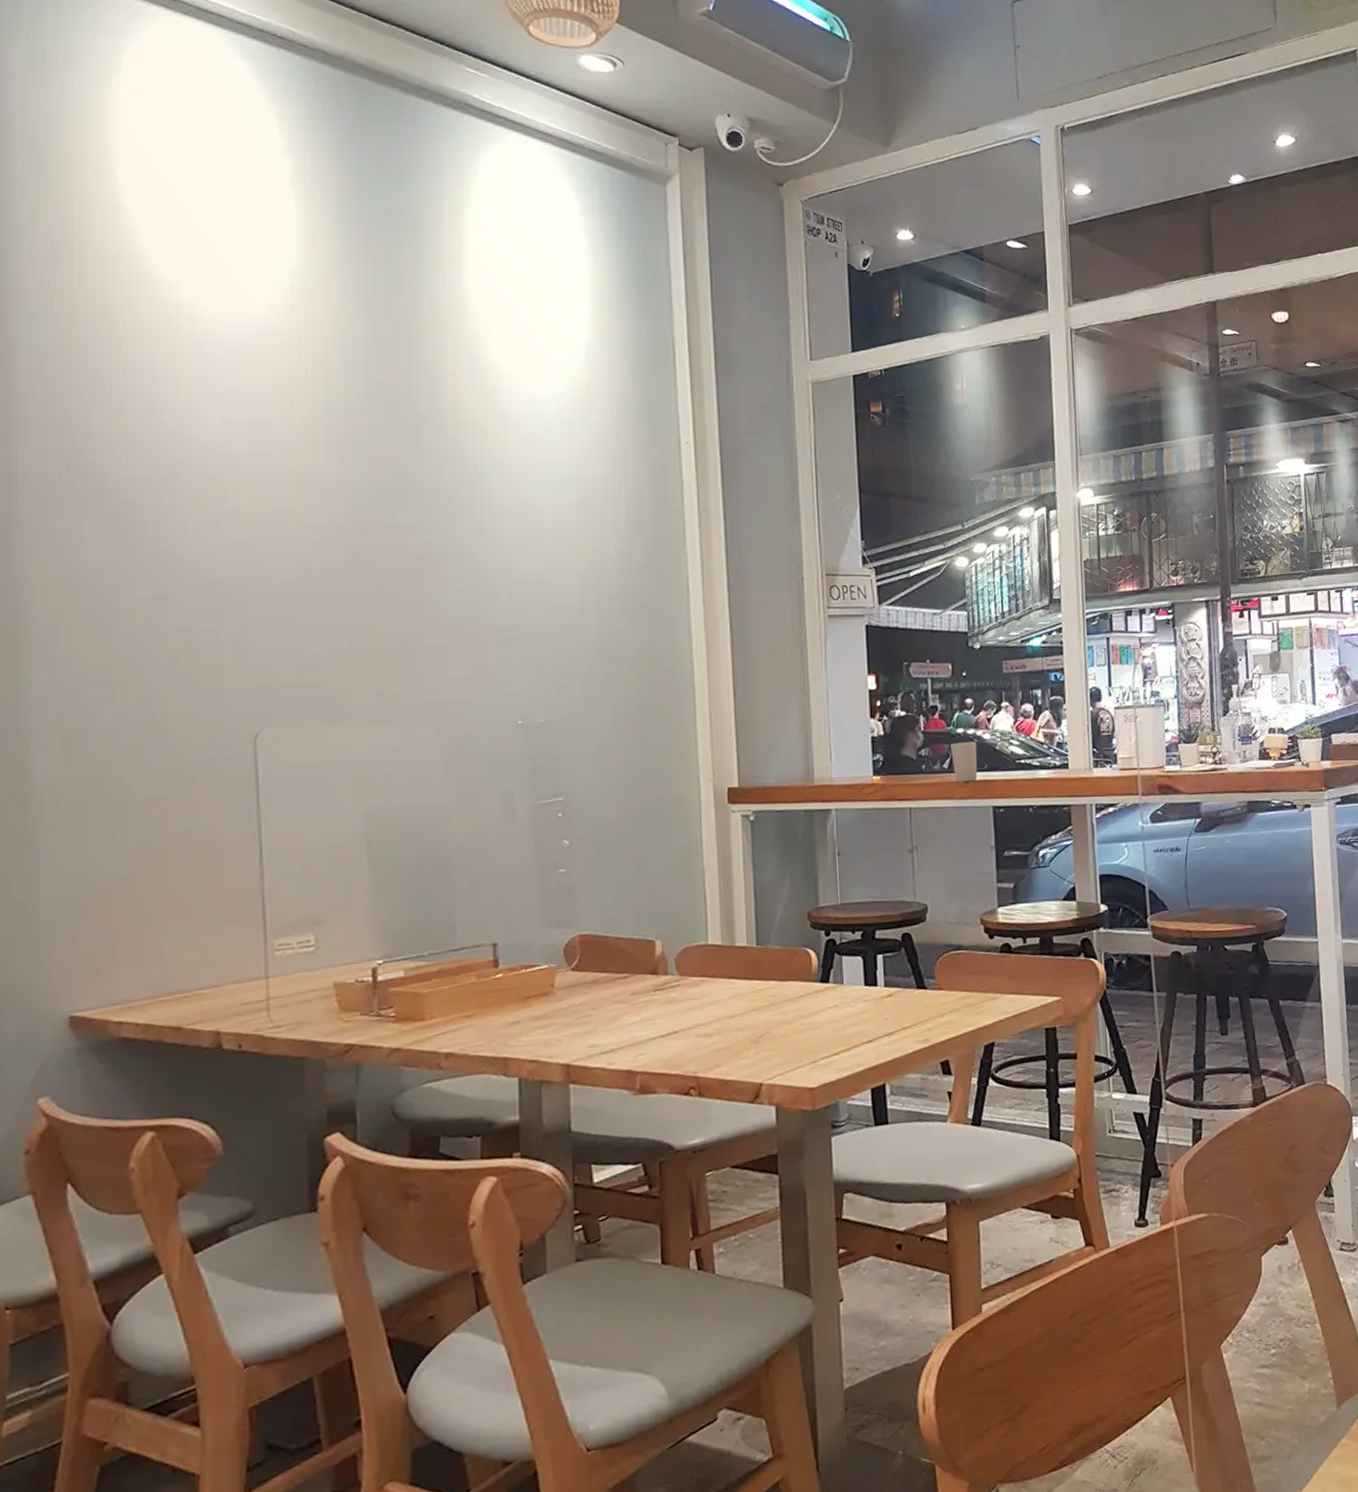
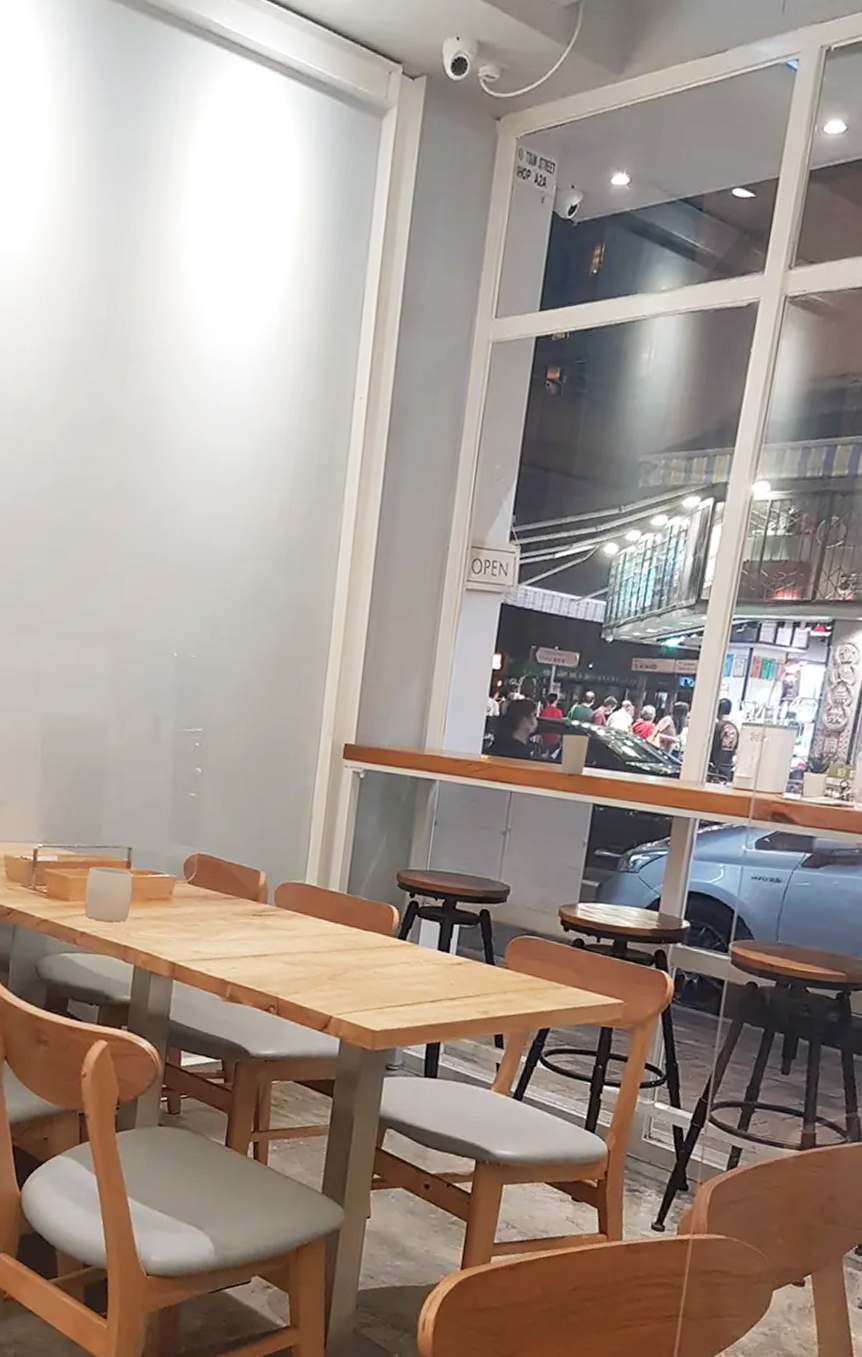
mug: none [444,970,505,1036] -> present [84,866,133,922]

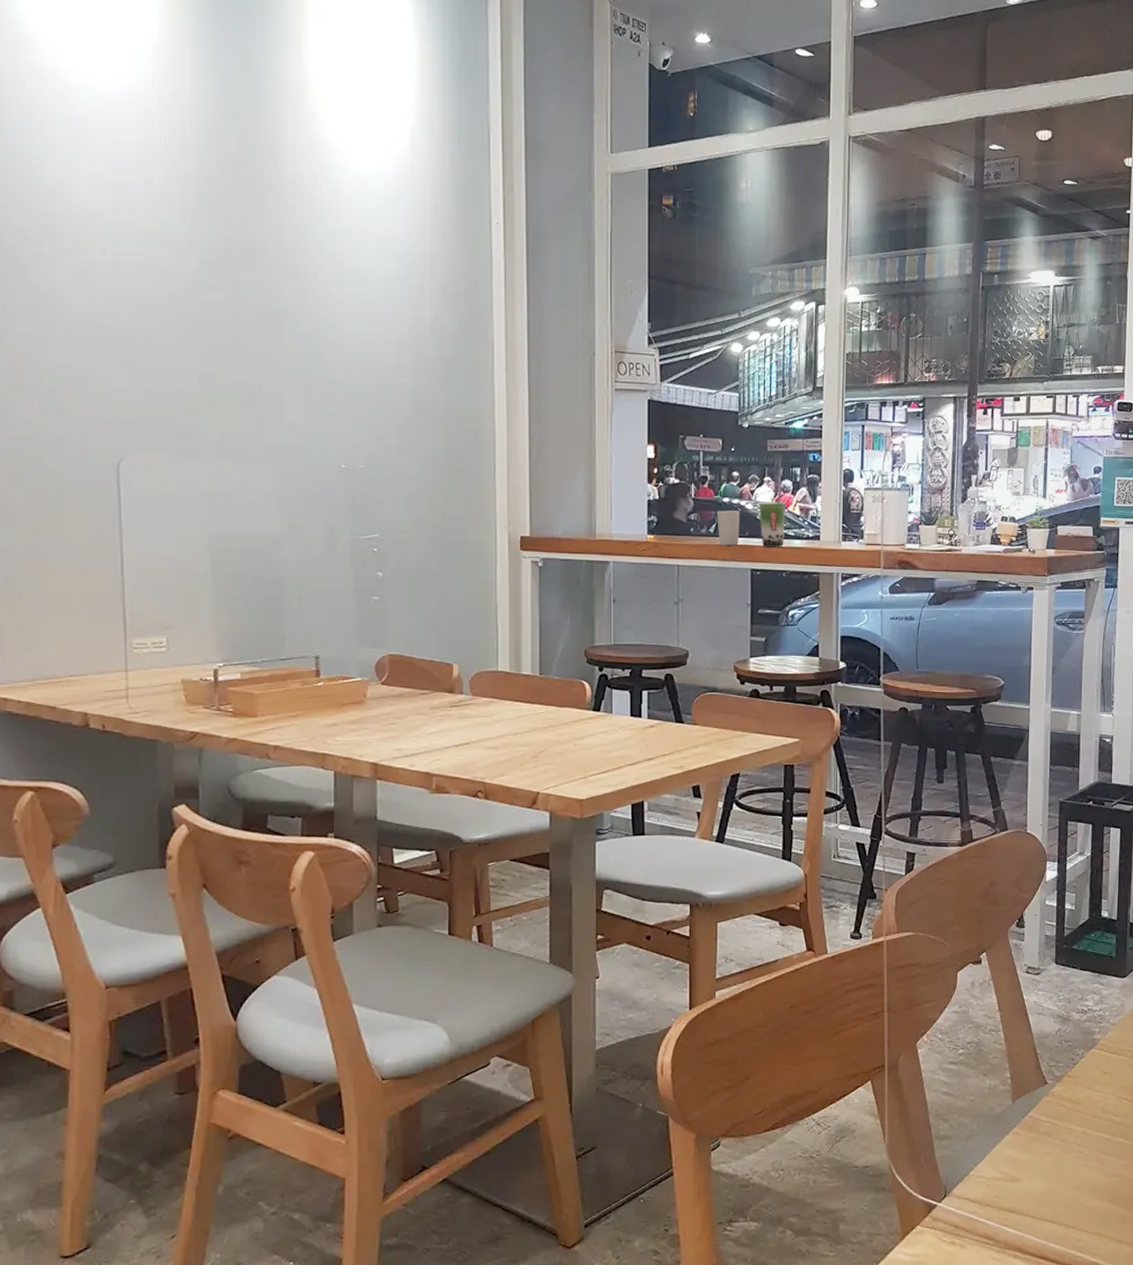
mug: present [84,866,133,922] -> none [273,678,325,732]
beverage cup: none [610,714,646,783] -> present [758,488,787,548]

